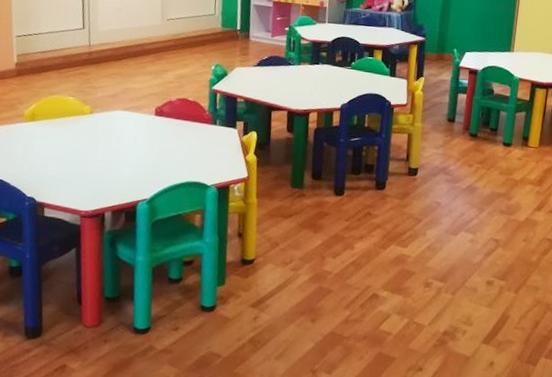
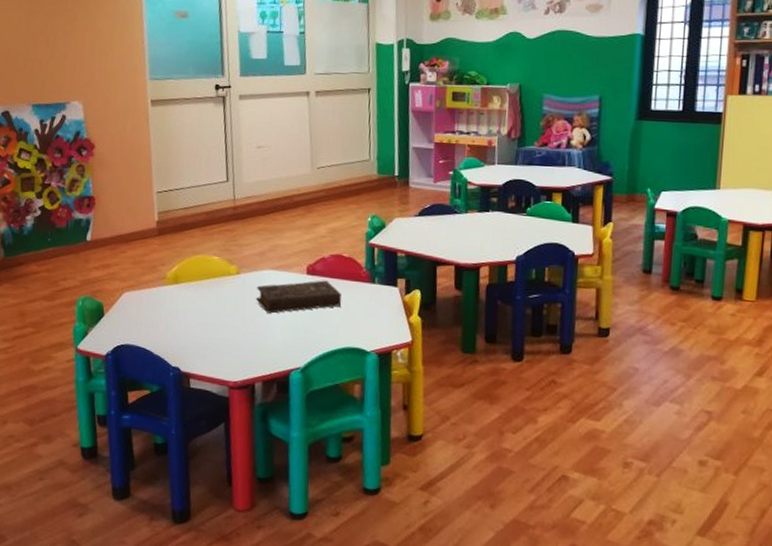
book: none [107,121,186,150] -> present [255,280,342,314]

